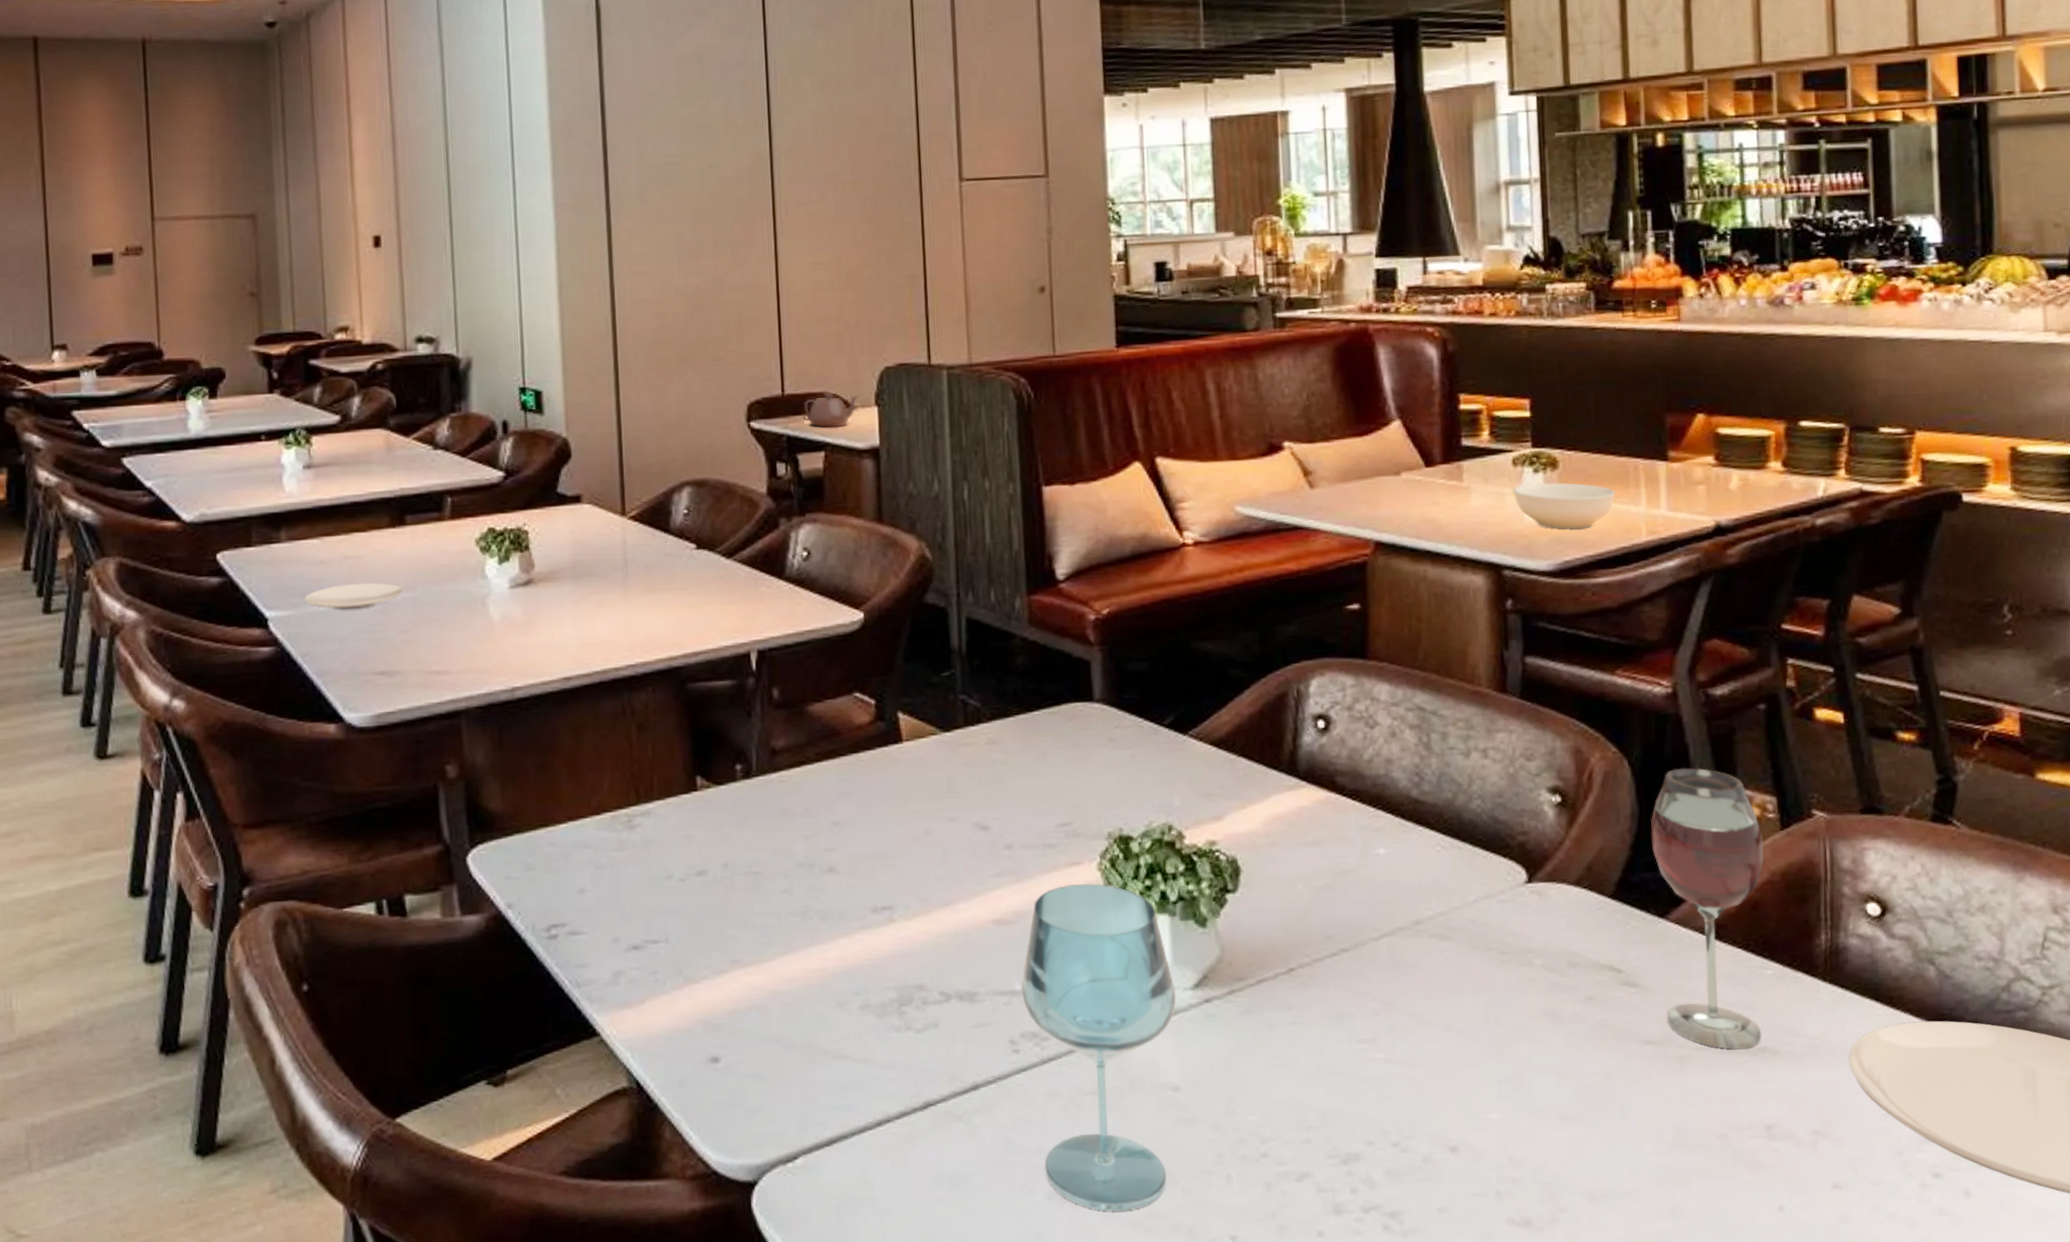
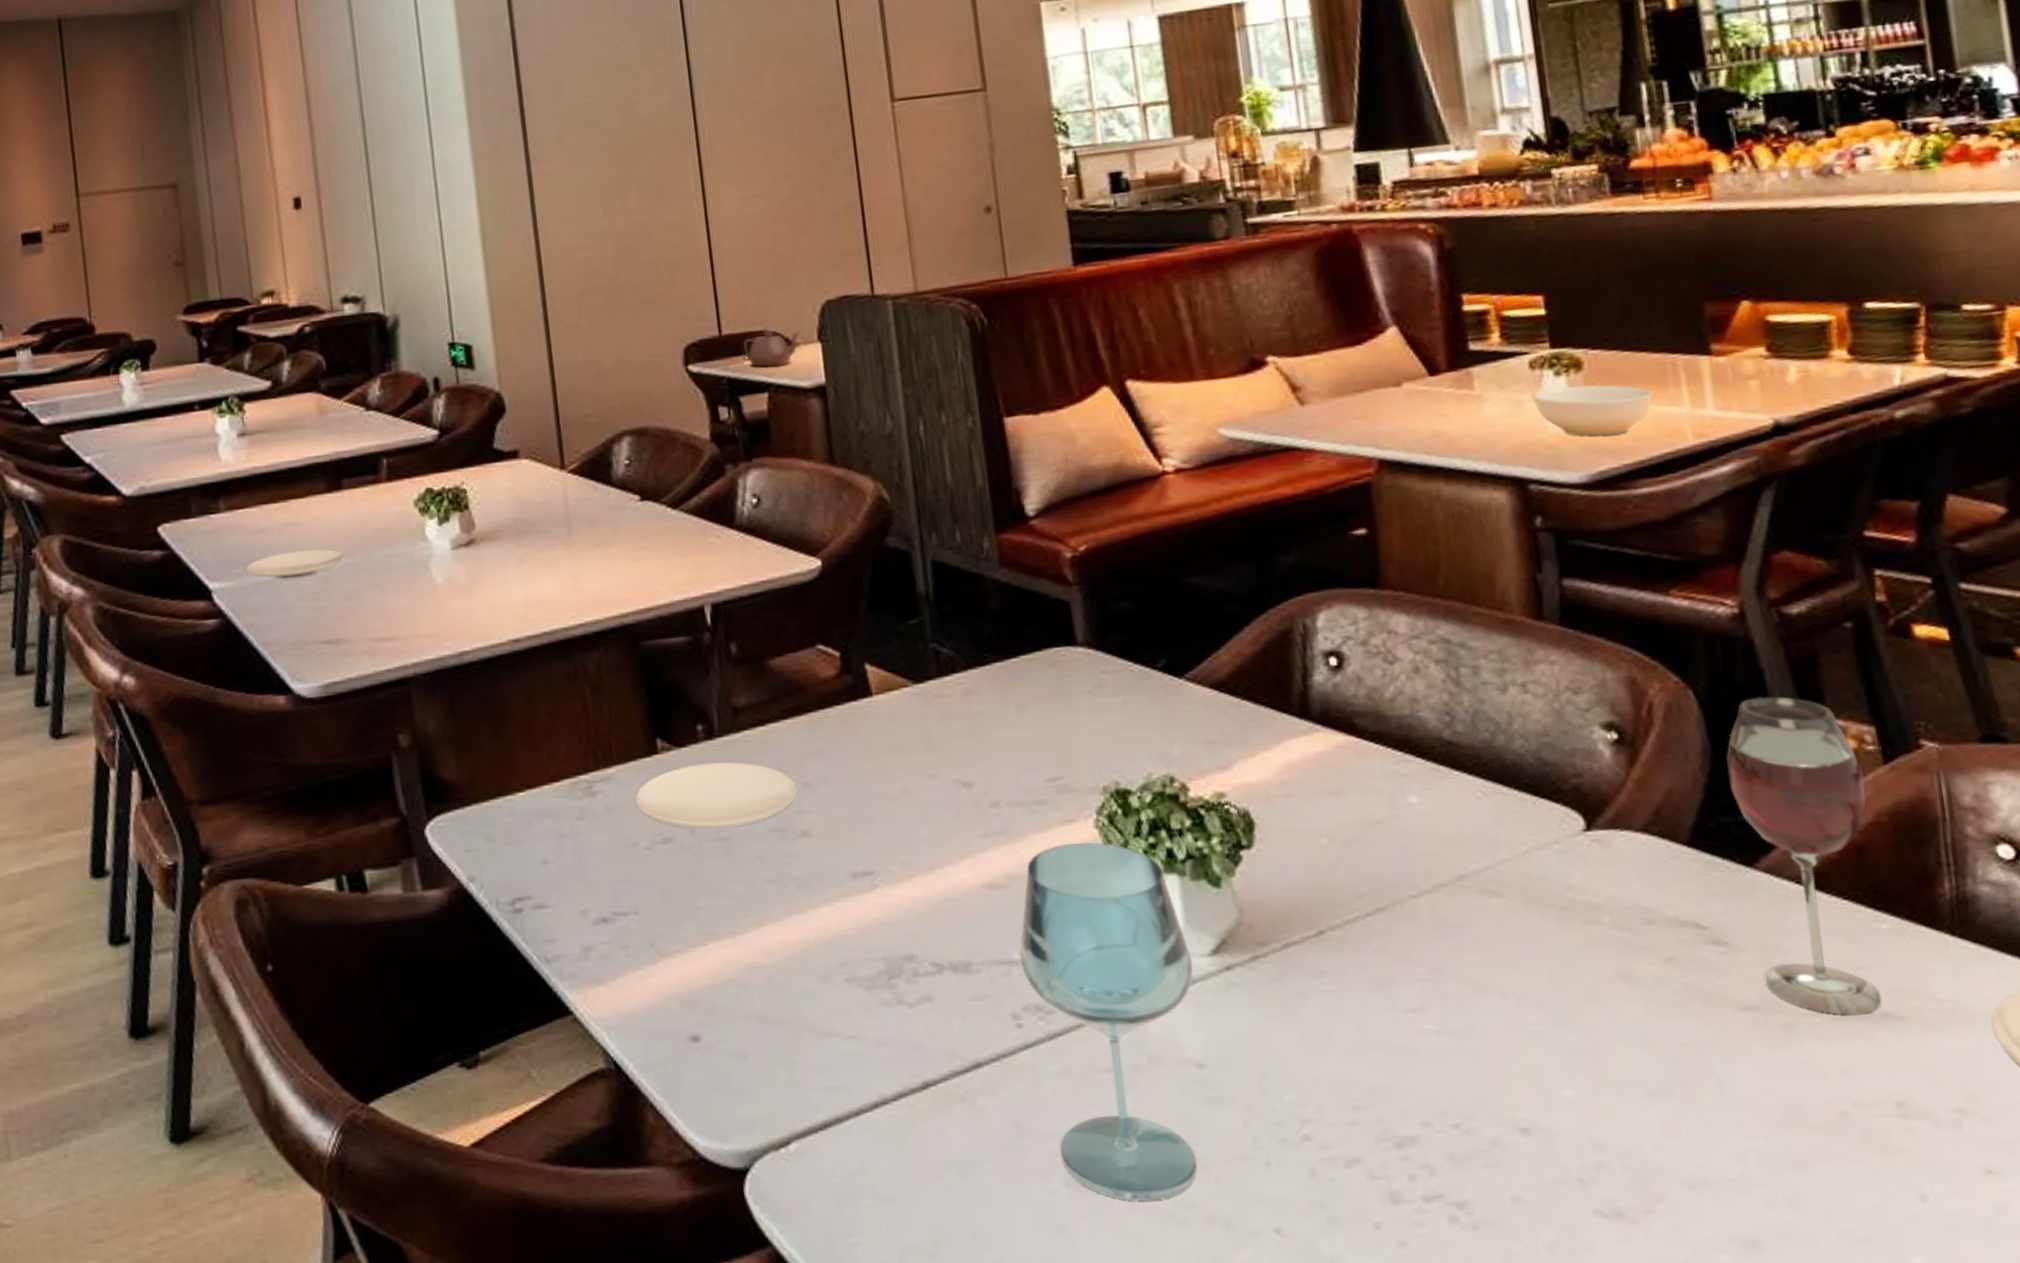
plate: none [673,800,827,863] -> present [635,762,797,829]

